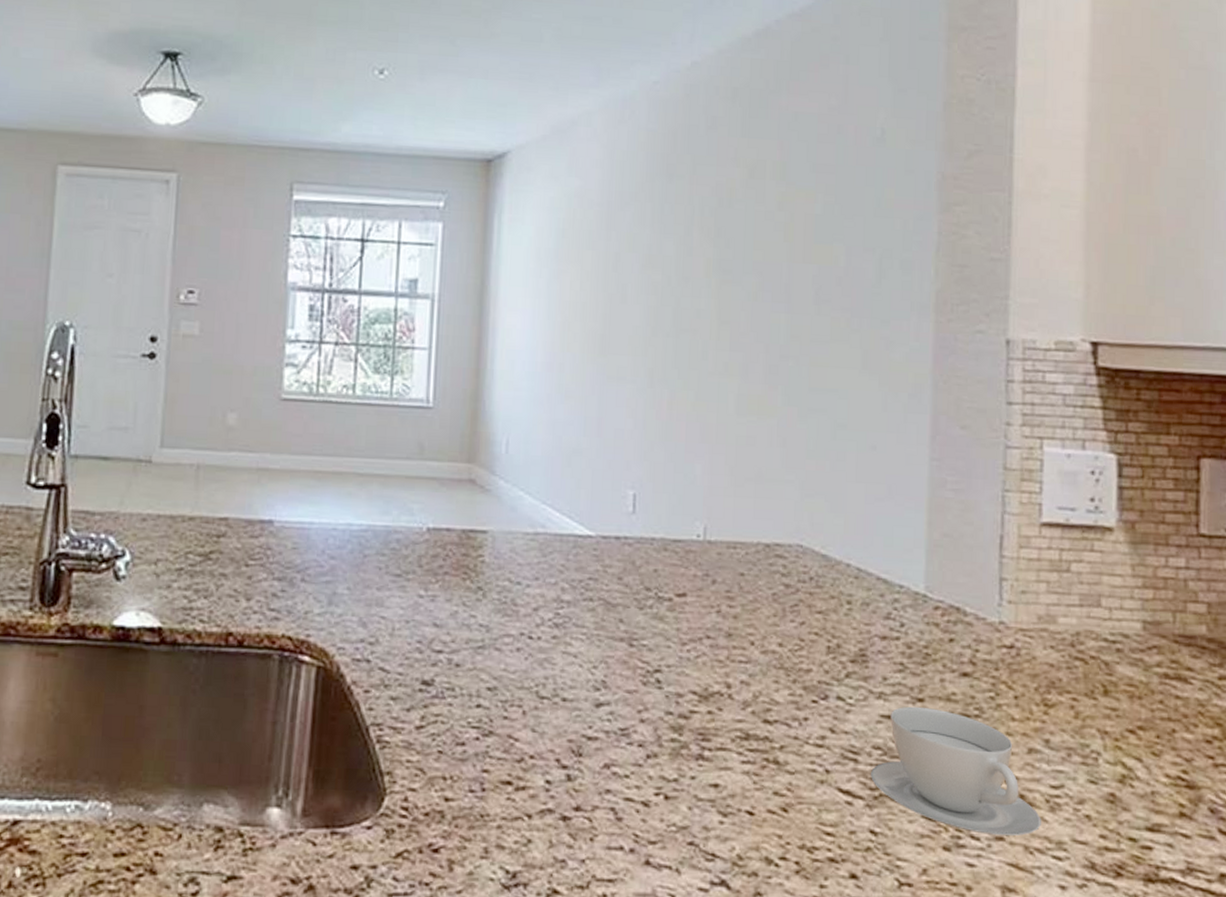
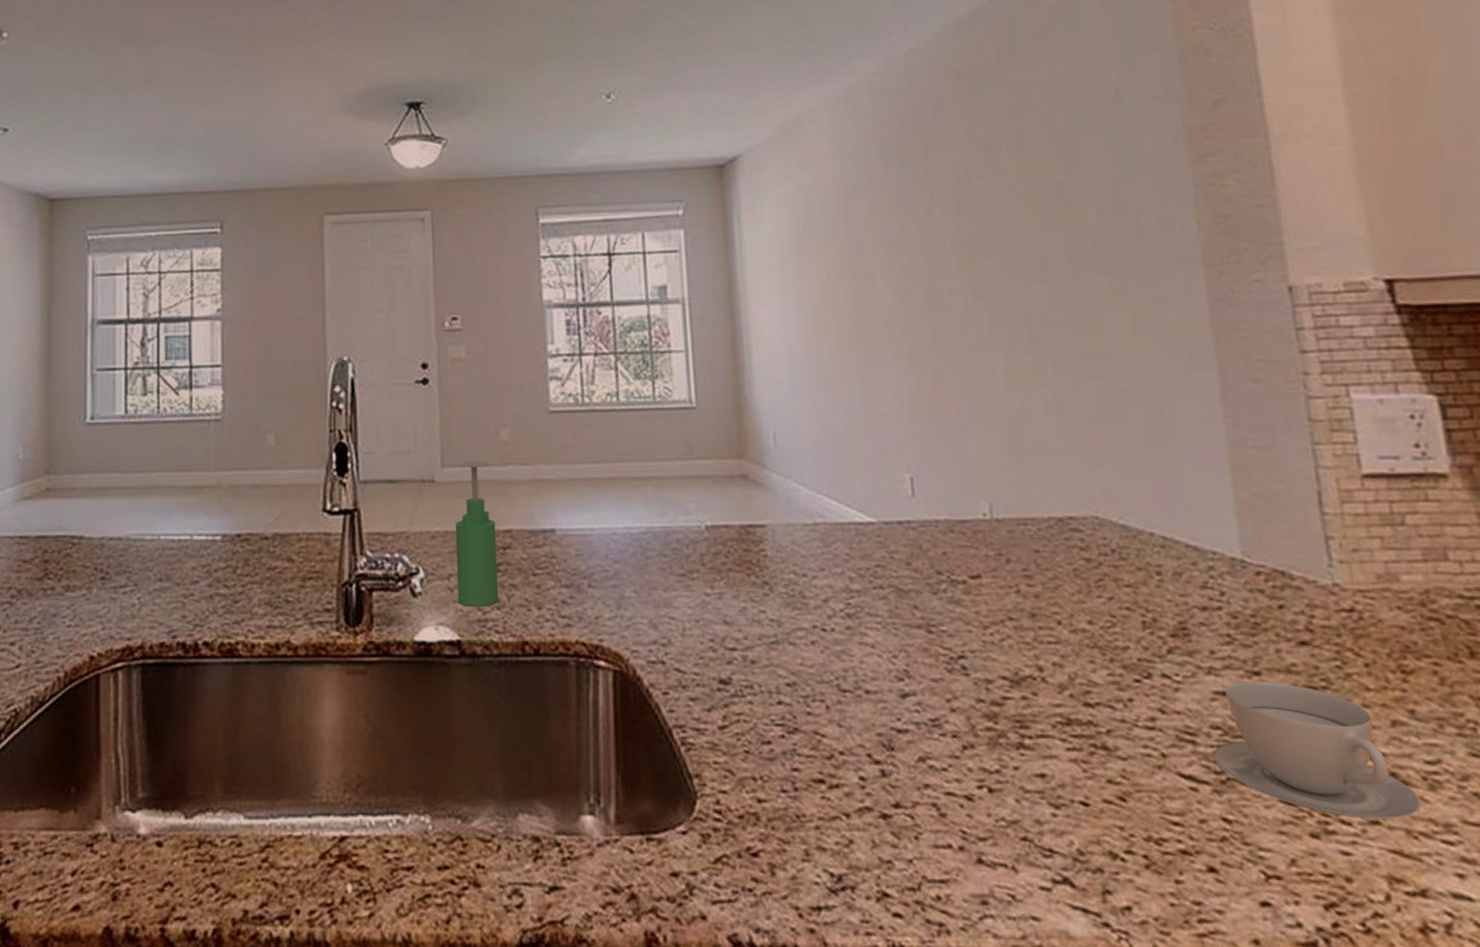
soap dispenser: none [163,443,212,594] -> present [456,461,499,606]

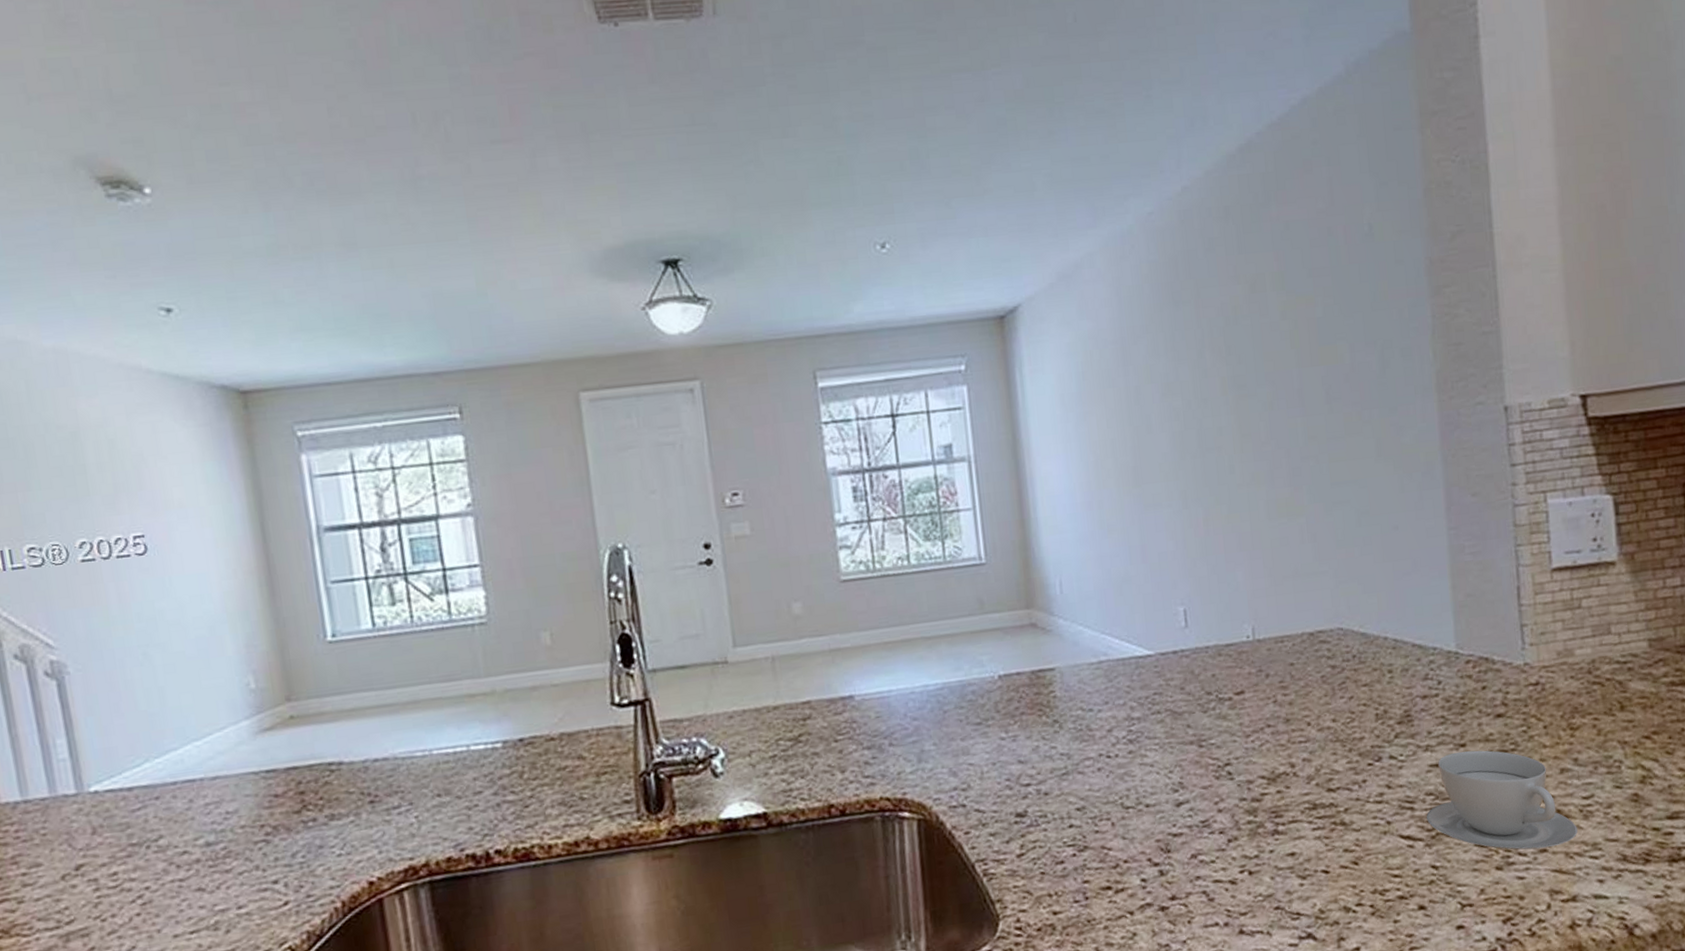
soap dispenser: present [456,461,499,606] -> none [751,636,802,780]

